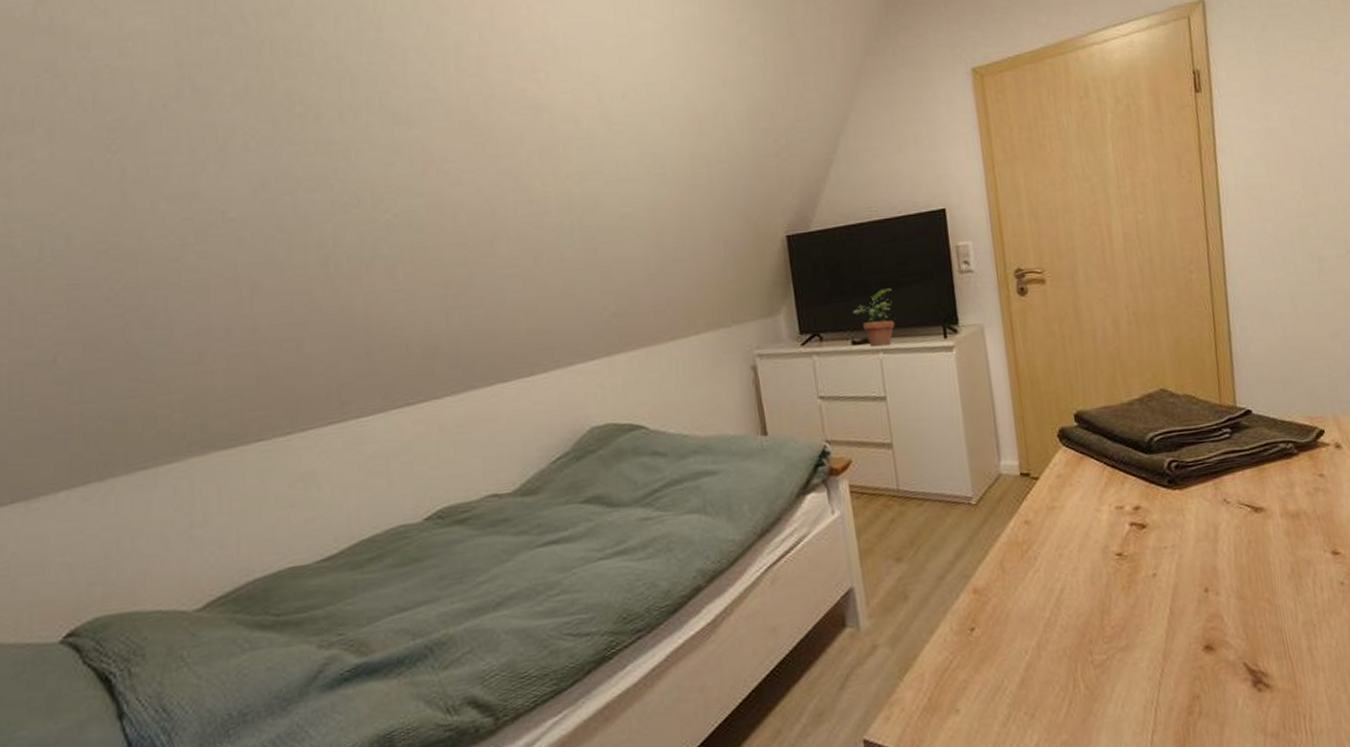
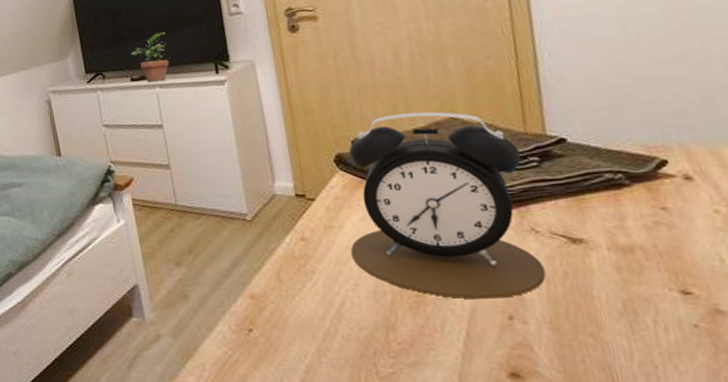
alarm clock: none [1071,383,1234,575] -> present [348,111,546,300]

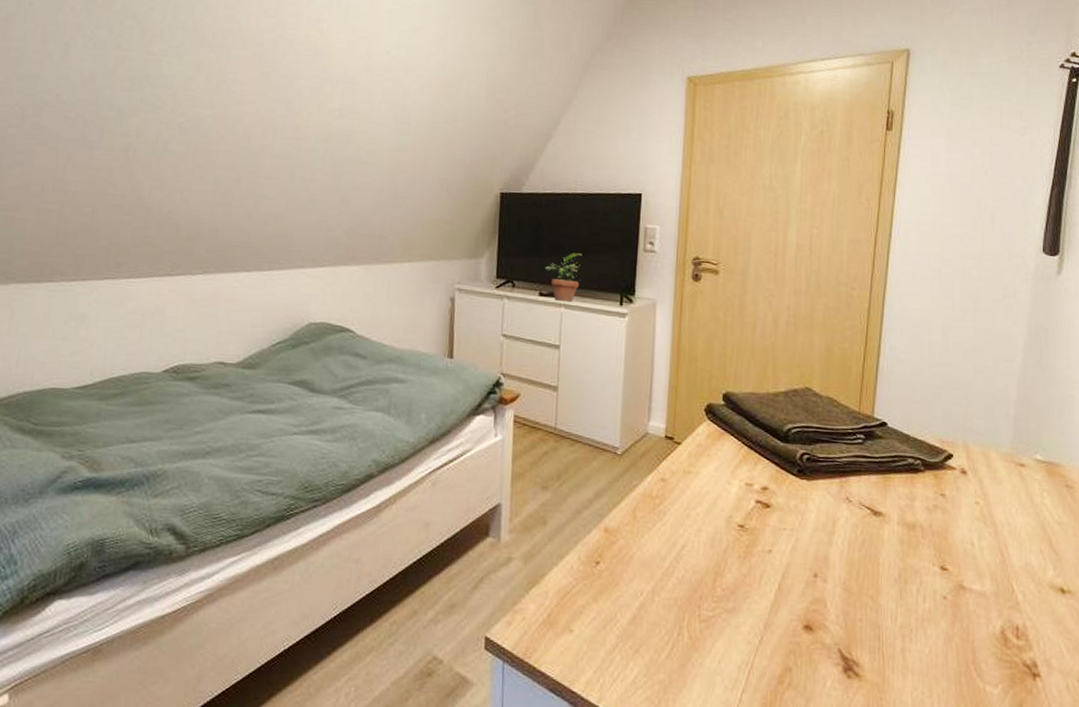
alarm clock: present [348,111,546,300] -> none [700,375,852,557]

